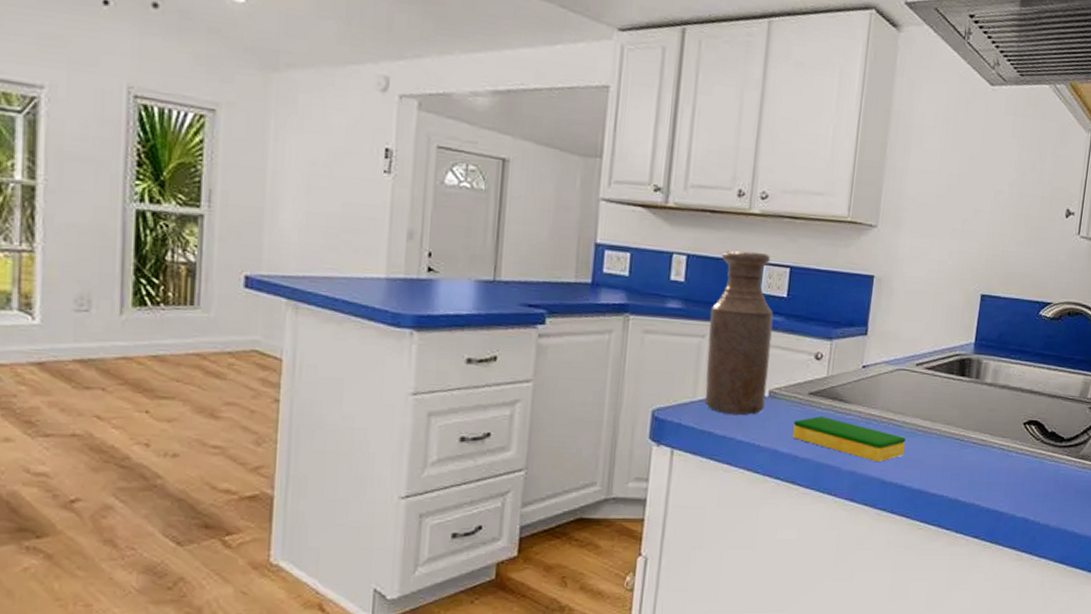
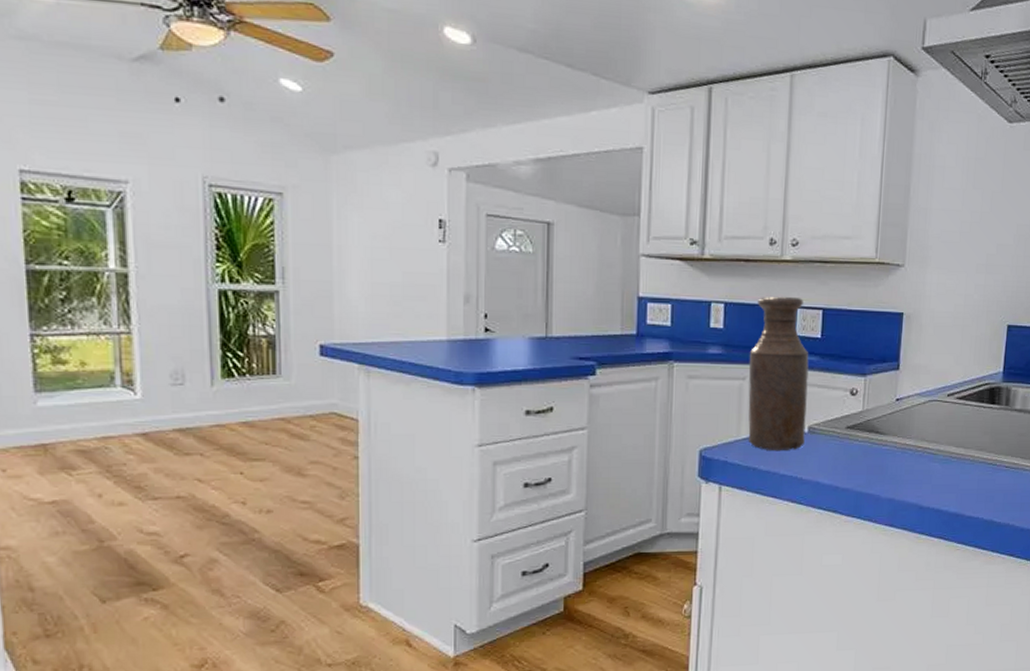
dish sponge: present [792,416,906,462] -> none [833,449,941,488]

